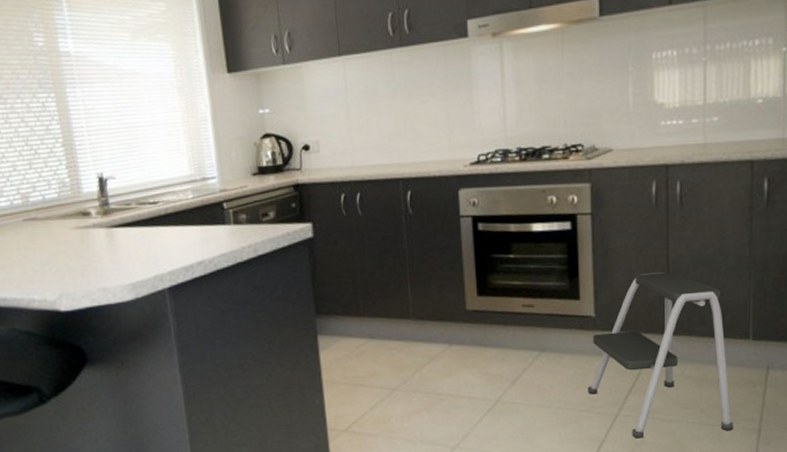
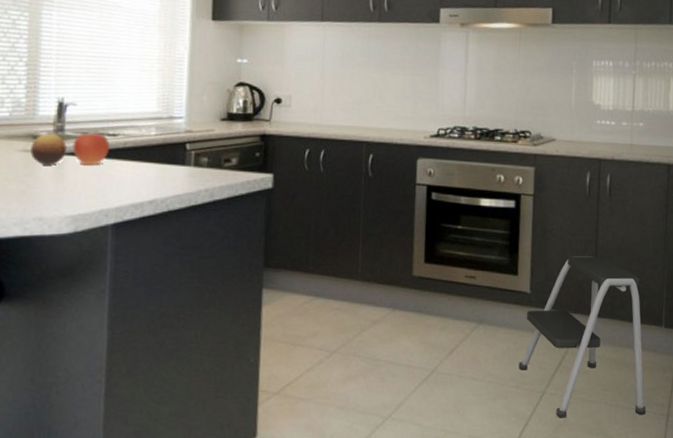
fruit: none [82,208,115,240] -> present [30,133,67,165]
fruit: none [119,203,153,234] -> present [72,132,111,164]

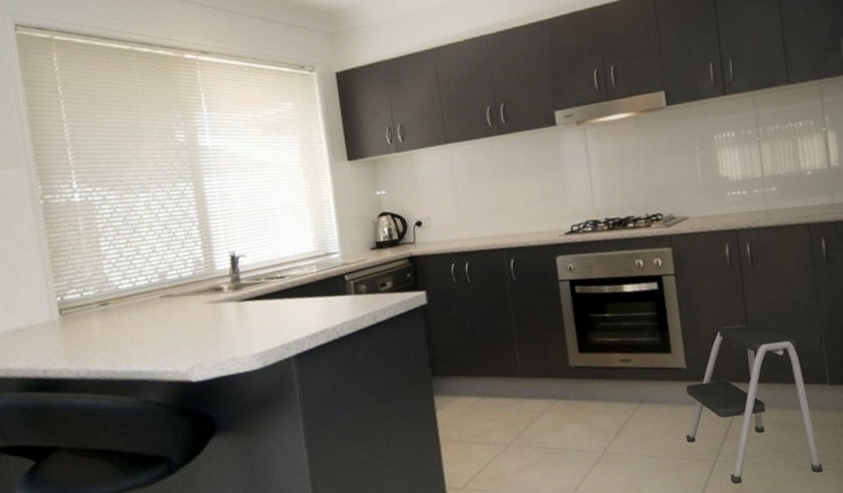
fruit: present [30,133,67,165] -> none [215,284,245,313]
fruit: present [72,132,111,164] -> none [249,277,281,307]

